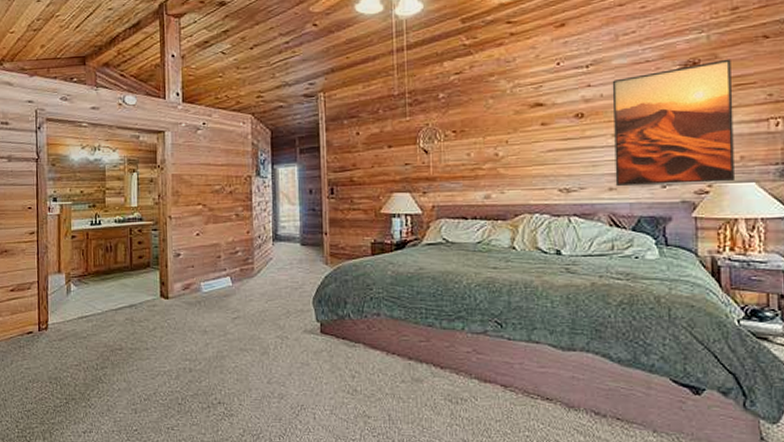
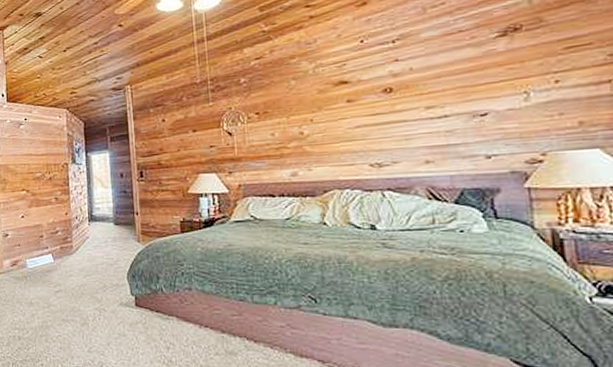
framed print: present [612,59,736,187] -> none [422,21,575,160]

